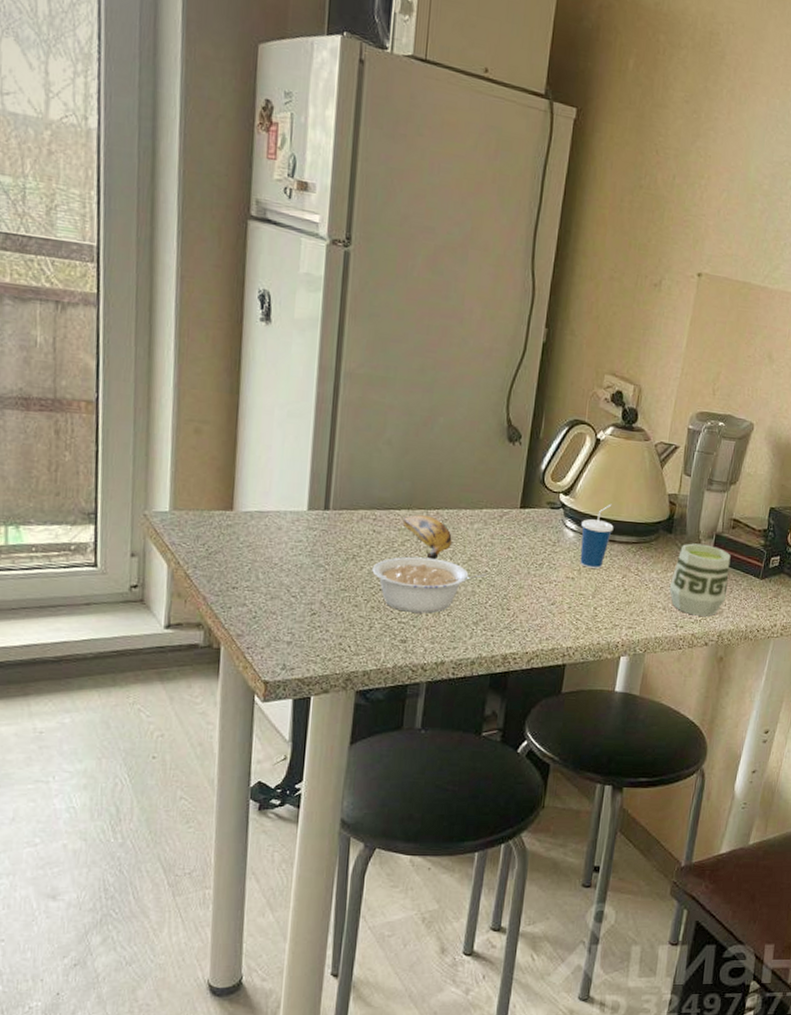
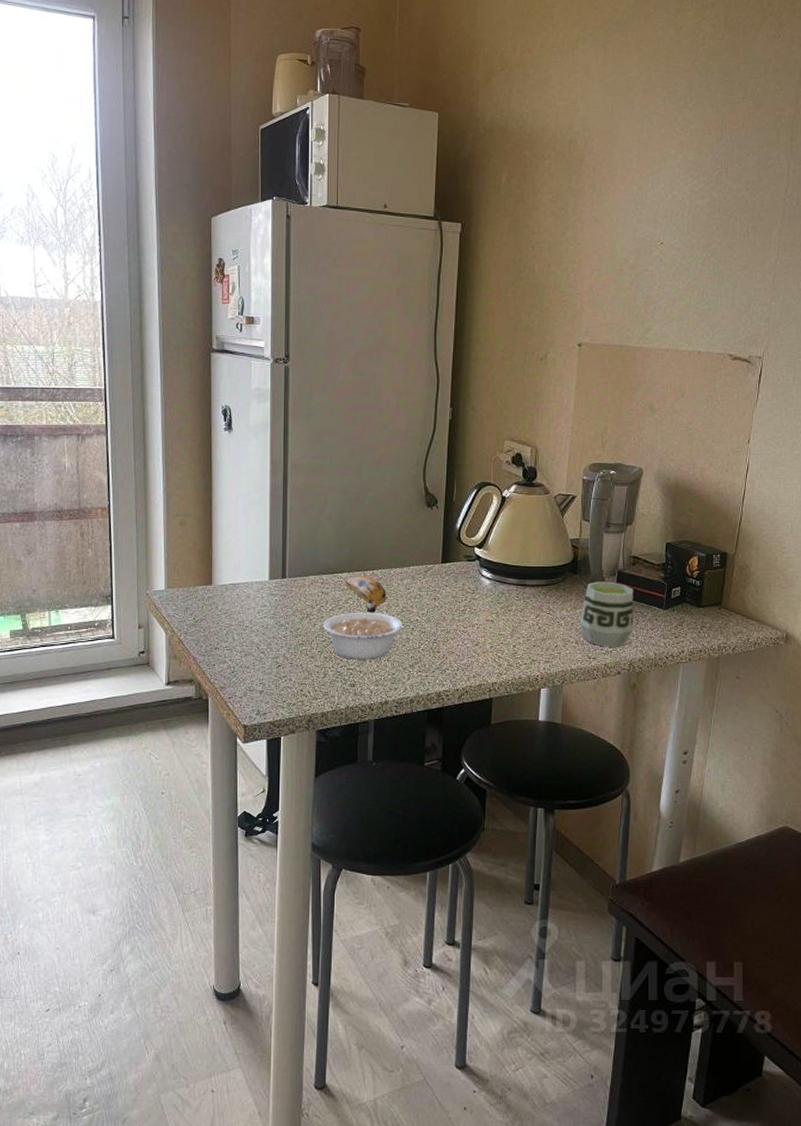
cup: present [580,504,614,569] -> none [496,552,524,611]

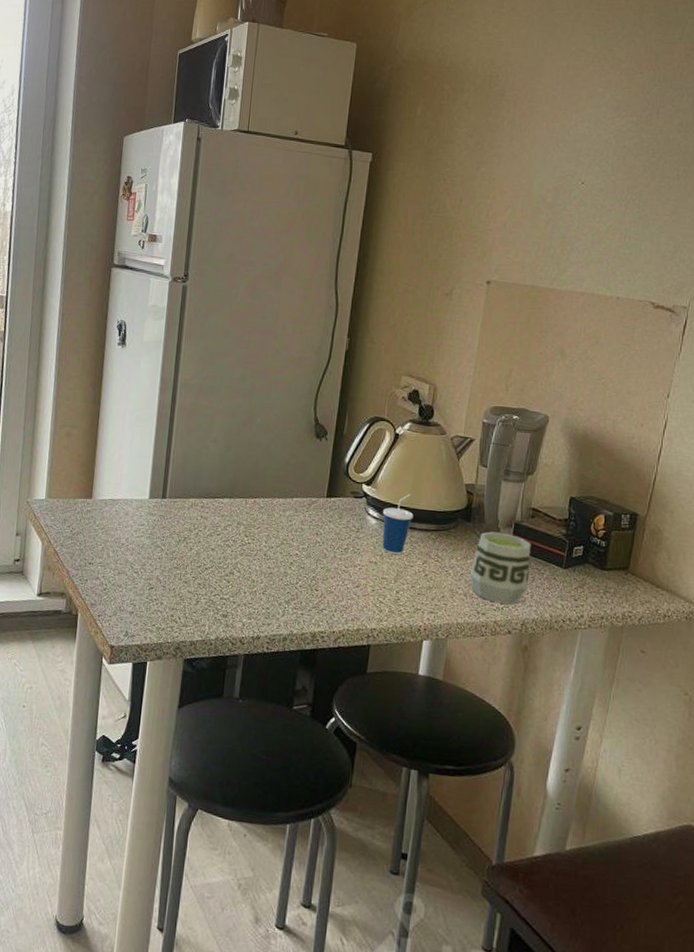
legume: present [323,612,418,660] -> none [199,539,298,591]
banana: present [345,576,386,613] -> none [225,502,267,543]
cup: none [496,552,524,611] -> present [382,493,414,554]

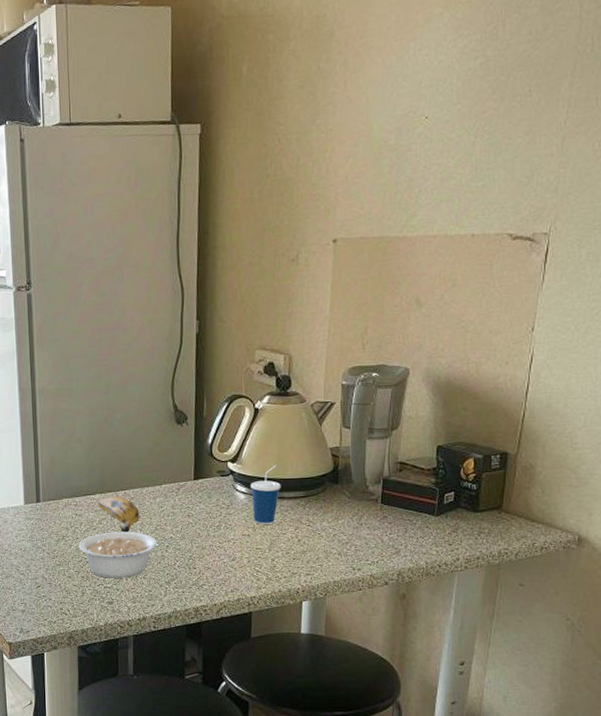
legume: none [199,539,298,591] -> present [78,531,173,578]
banana: none [225,502,267,543] -> present [98,496,140,533]
cup: present [469,531,531,604] -> none [342,489,402,558]

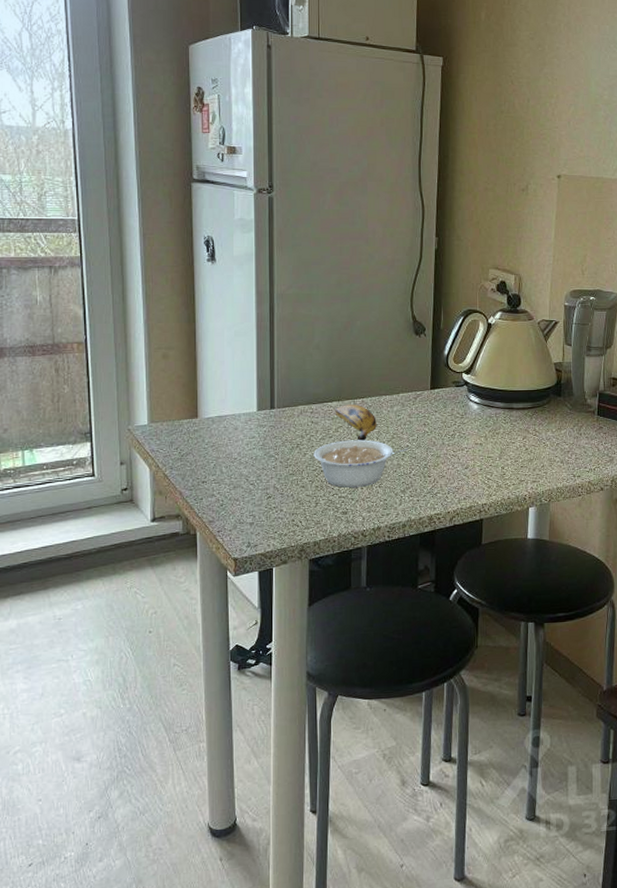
cup: present [251,464,281,524] -> none [483,377,511,434]

